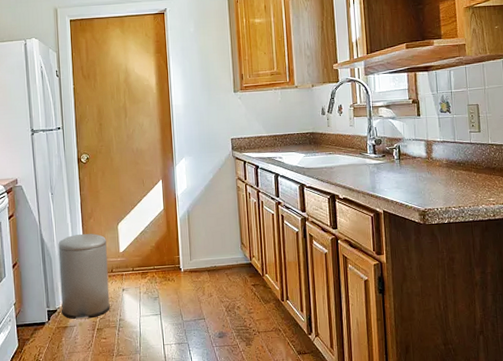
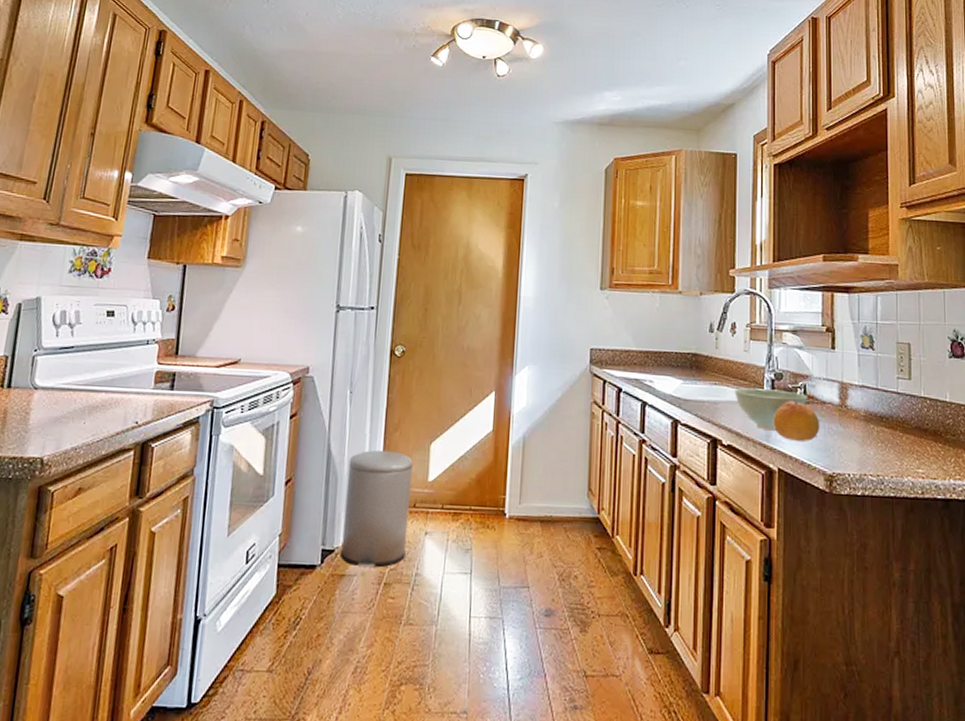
bowl: none [345,152,402,184] -> present [735,388,808,431]
fruit: none [376,159,413,190] -> present [772,401,820,443]

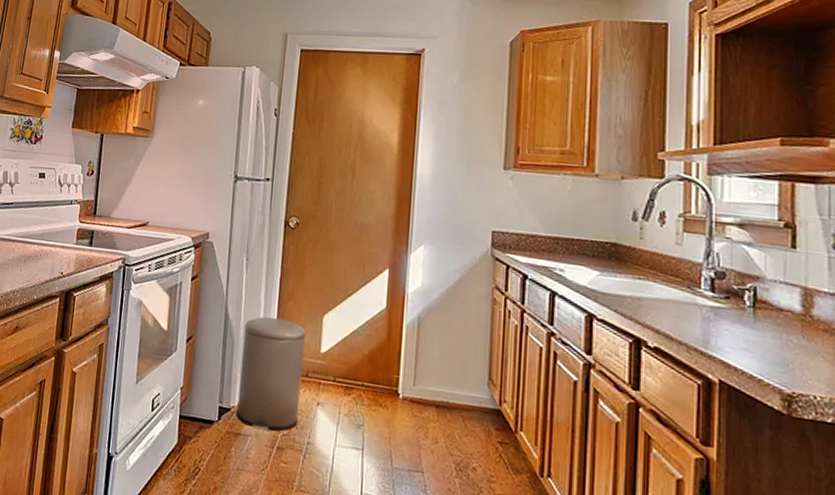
bowl: present [735,388,808,431] -> none [663,285,759,337]
fruit: present [772,401,820,443] -> none [712,304,776,354]

